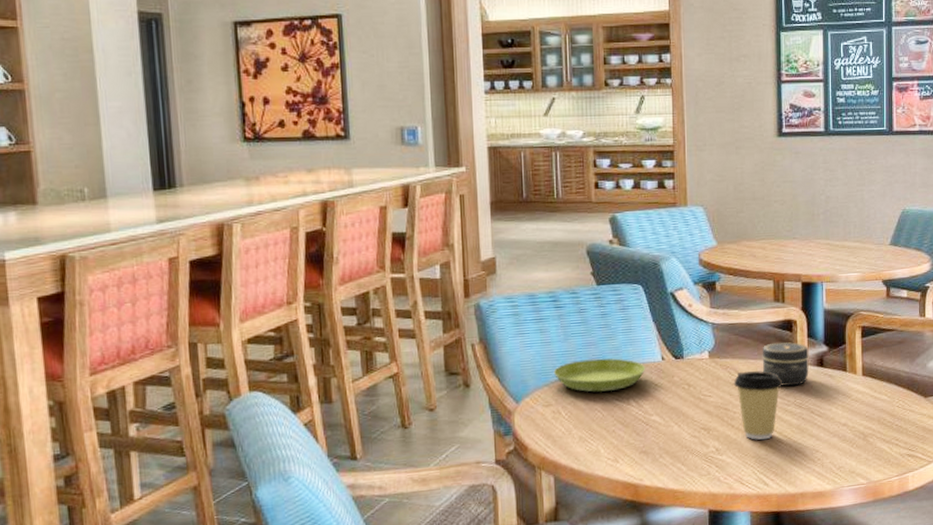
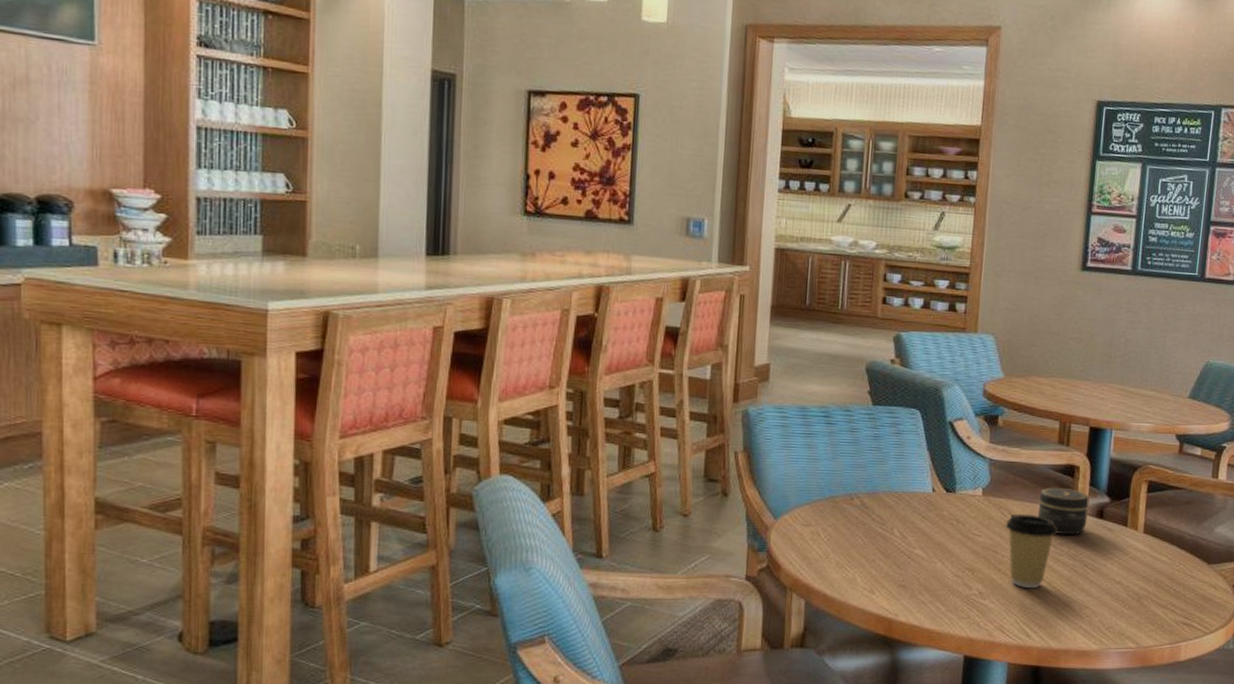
saucer: present [553,358,646,392] -> none [816,481,915,518]

